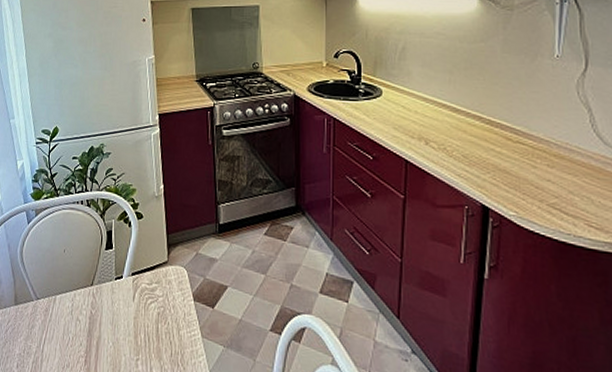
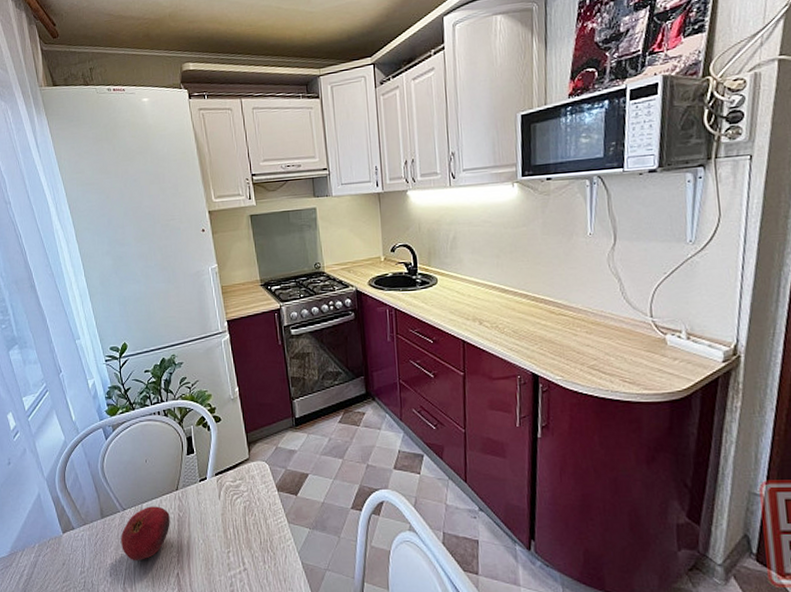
fruit: none [30,299,82,356] -> present [120,506,170,561]

